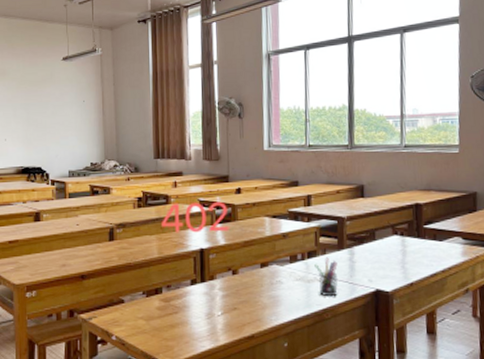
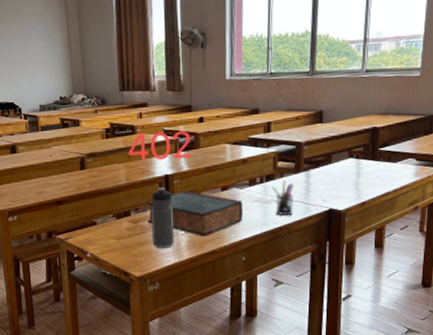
book: none [179,267,285,319] -> present [146,191,244,237]
water bottle: none [185,262,210,331] -> present [151,187,175,248]

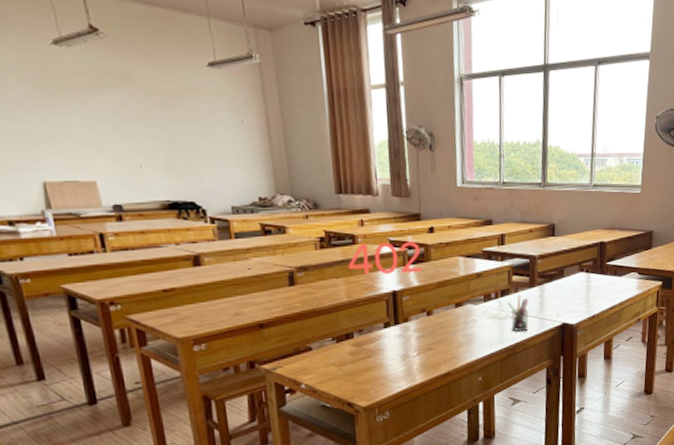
book: present [146,191,244,237] -> none [371,308,479,358]
water bottle: present [151,187,175,248] -> none [378,305,406,373]

